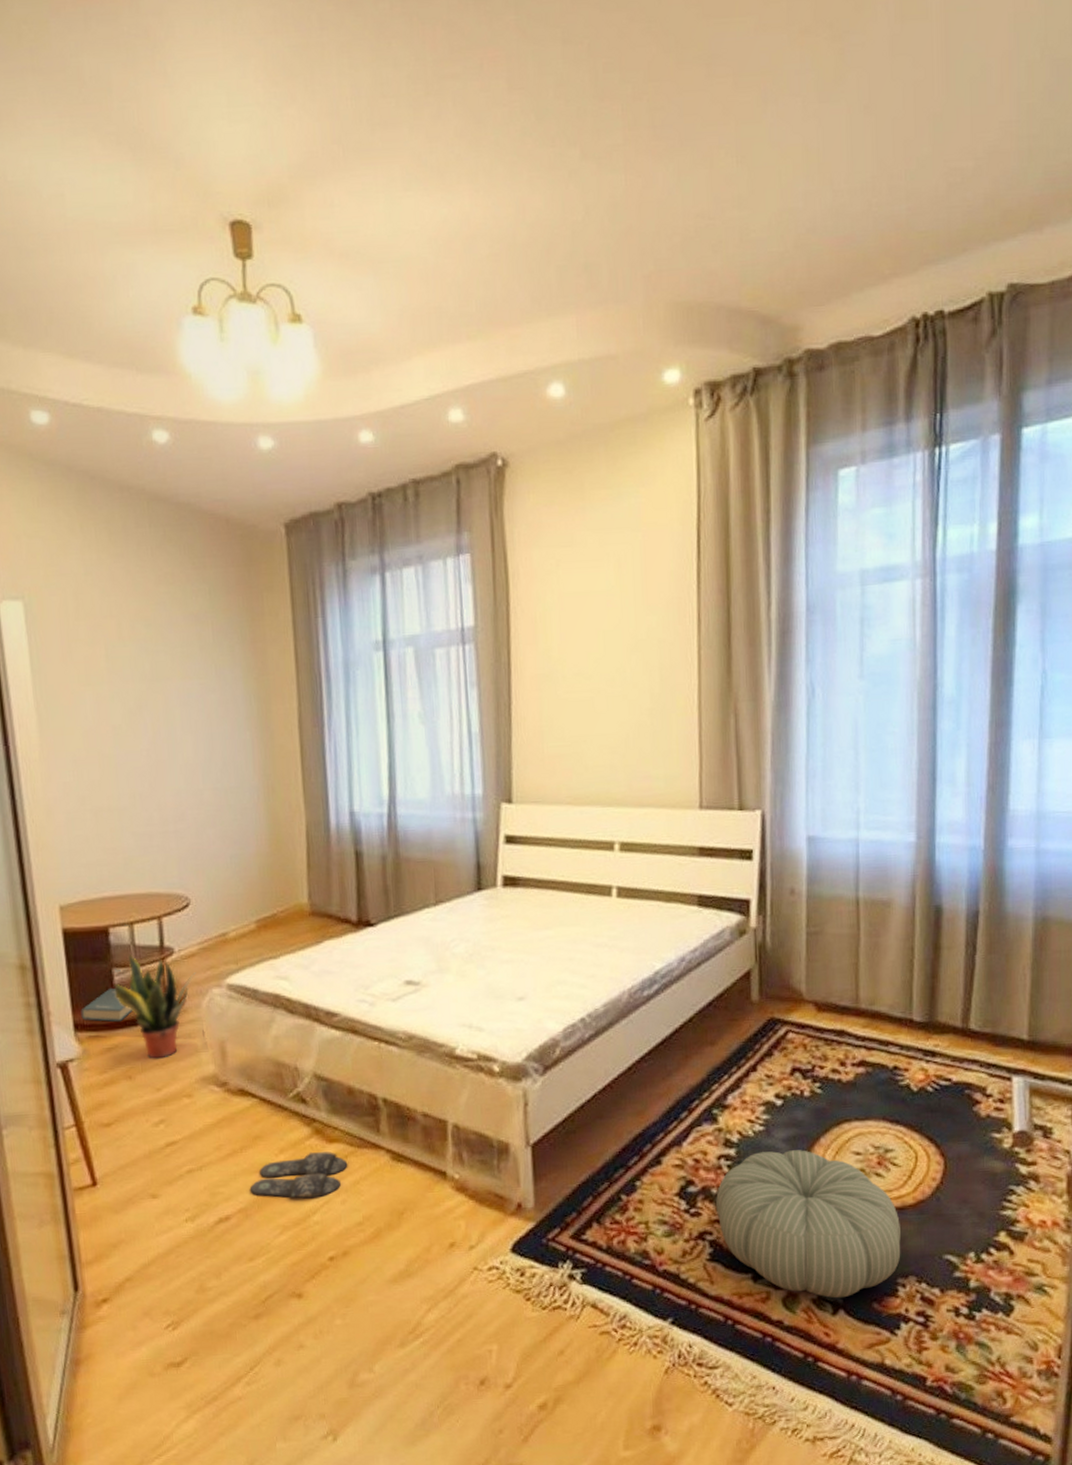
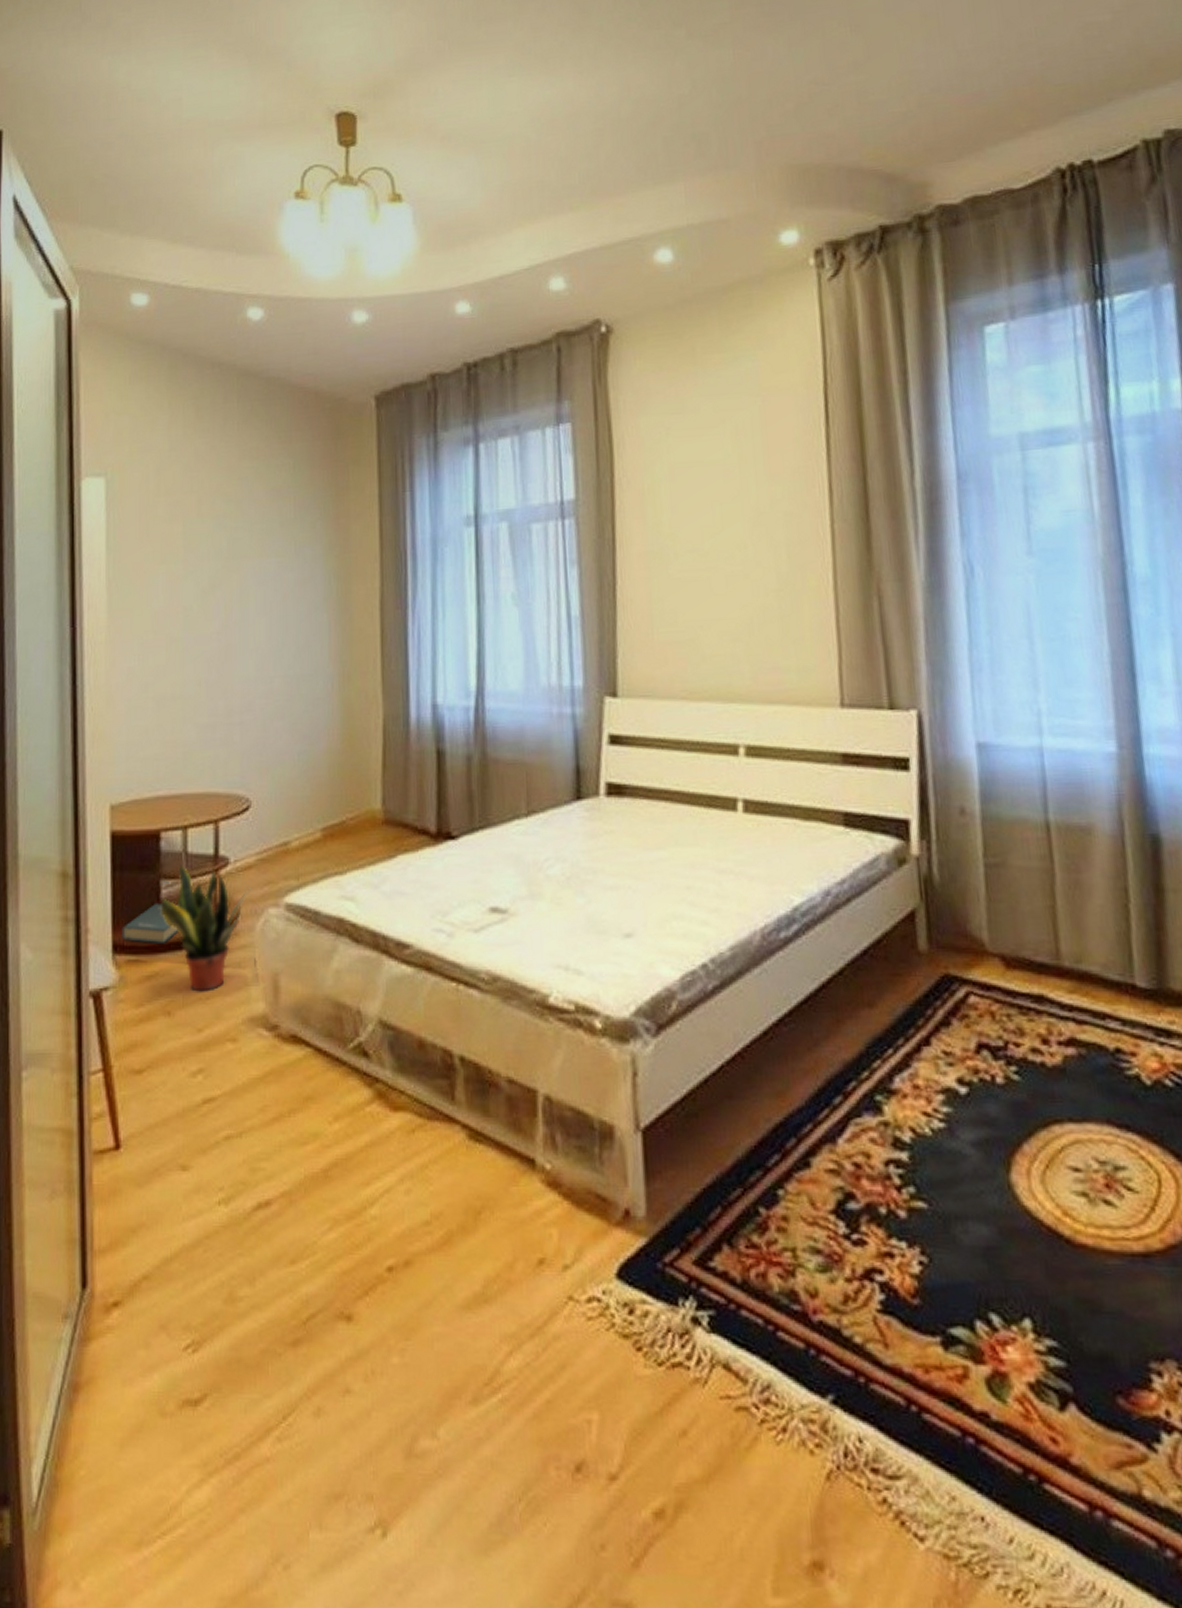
slippers: present [249,1151,348,1199] -> none [296,1121,415,1184]
pouf: present [715,1150,901,1299] -> none [885,1159,1151,1386]

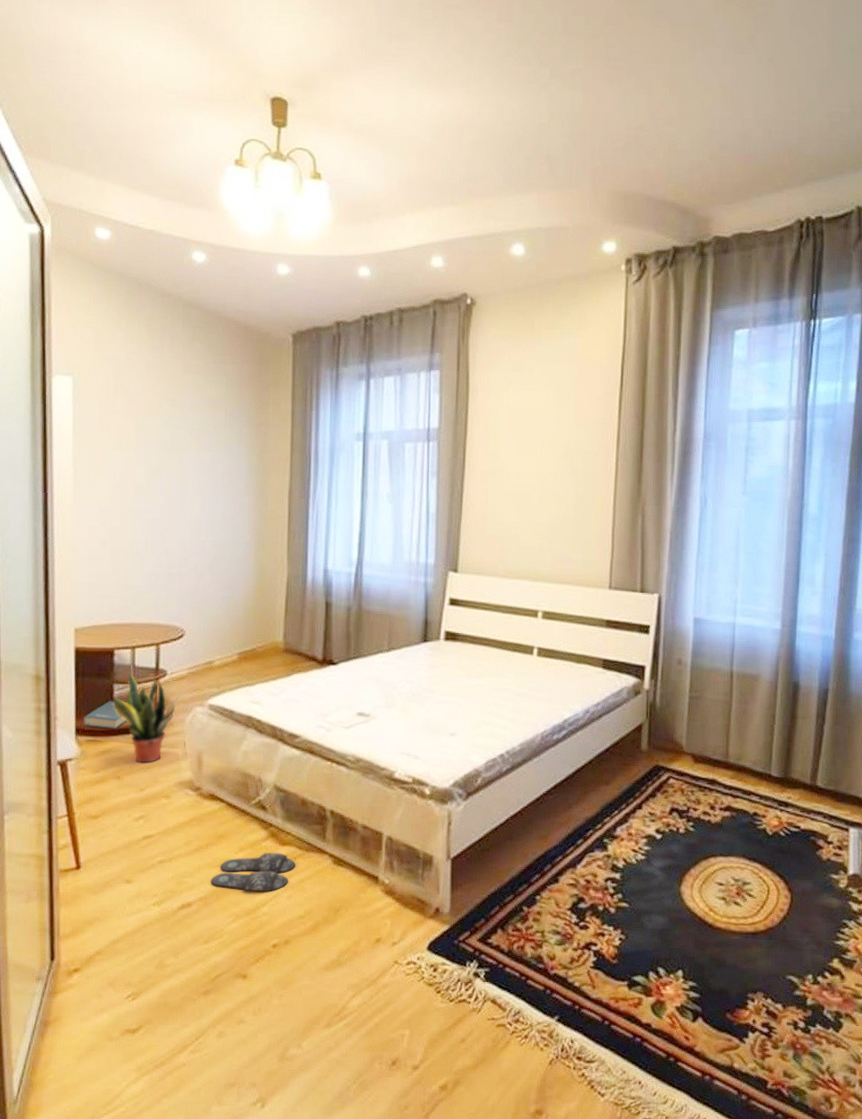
slippers: none [296,1121,415,1184] -> present [210,852,296,892]

